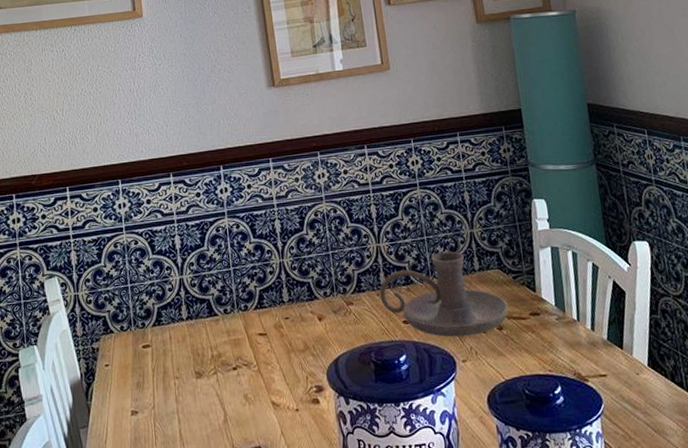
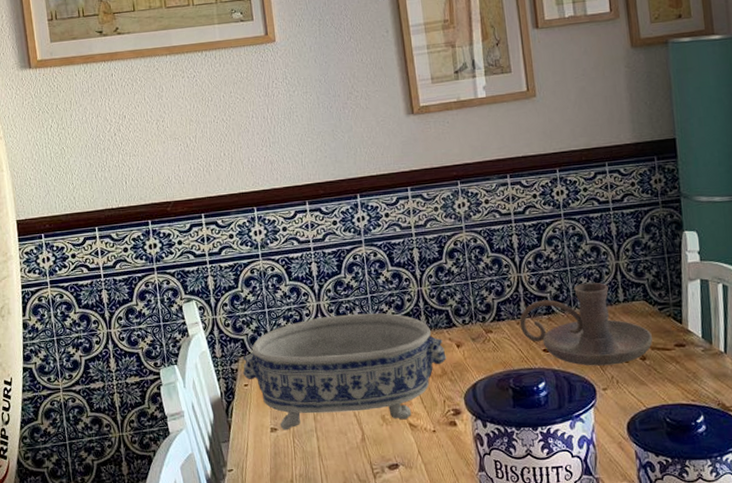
decorative bowl: none [103,286,309,413] -> present [242,313,447,431]

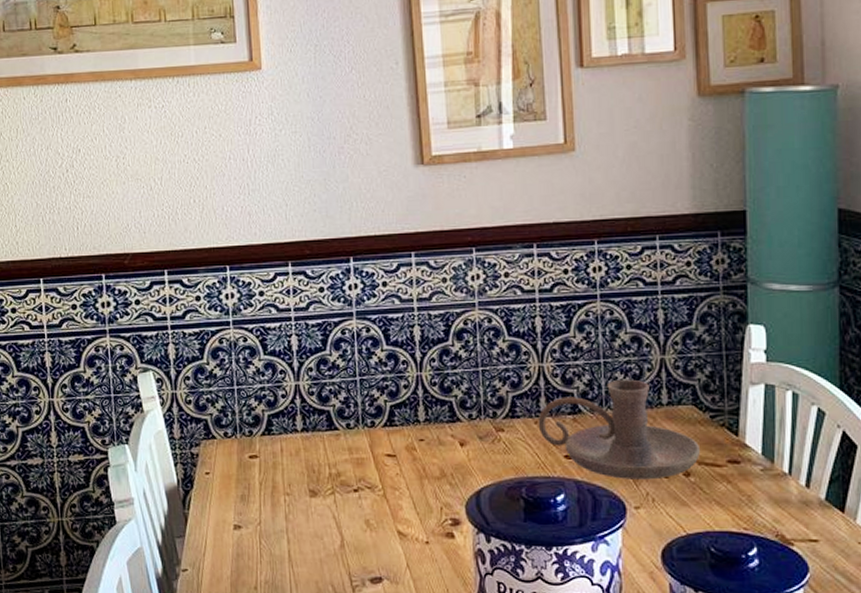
decorative bowl: present [242,313,447,431] -> none [204,398,447,529]

